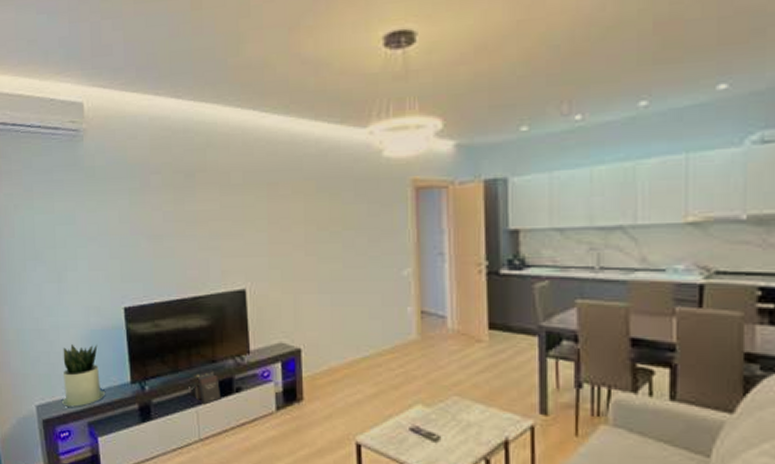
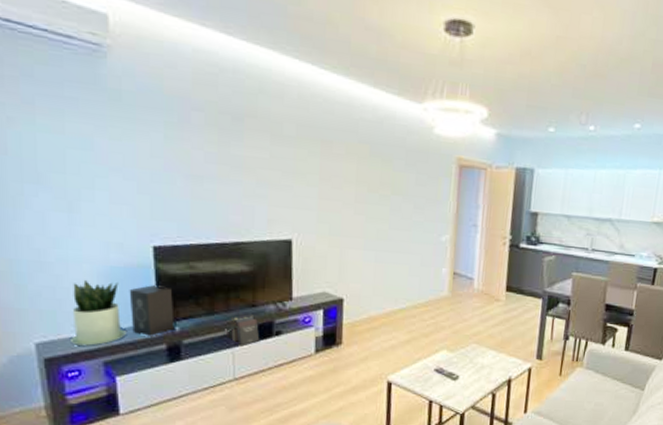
speaker: none [106,346,145,396] -> present [129,285,175,336]

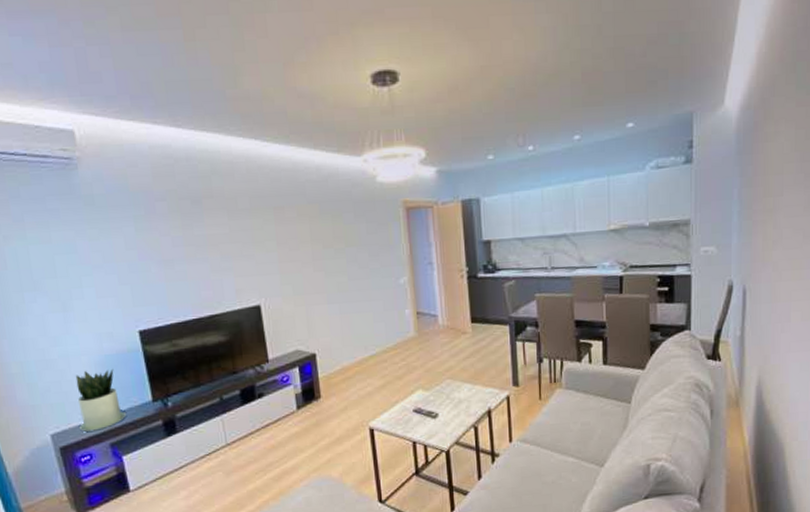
speaker: present [129,285,175,336] -> none [123,366,168,415]
books: present [225,315,260,347] -> none [212,381,245,413]

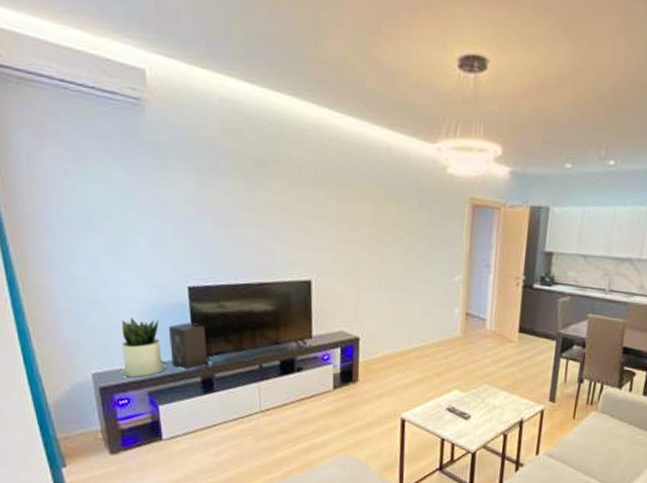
speaker: none [123,366,168,415] -> present [168,322,208,370]

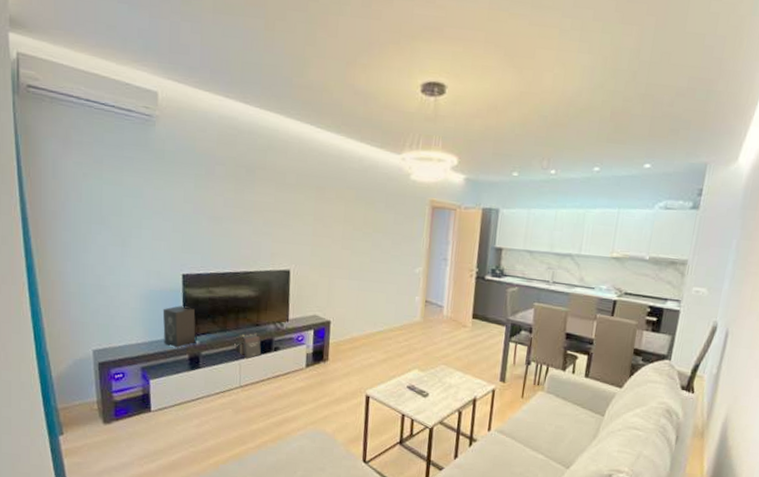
planter: present [121,318,166,377] -> none [118,301,159,354]
books: none [252,352,283,381] -> present [234,333,262,359]

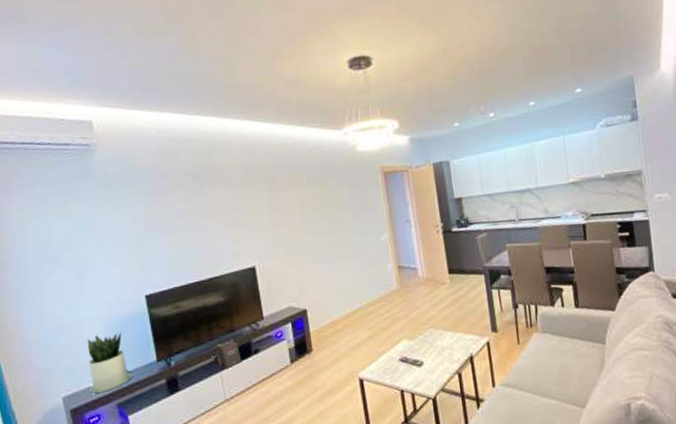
planter: none [118,301,159,354] -> present [87,332,132,394]
speaker: present [162,306,196,348] -> none [130,328,171,375]

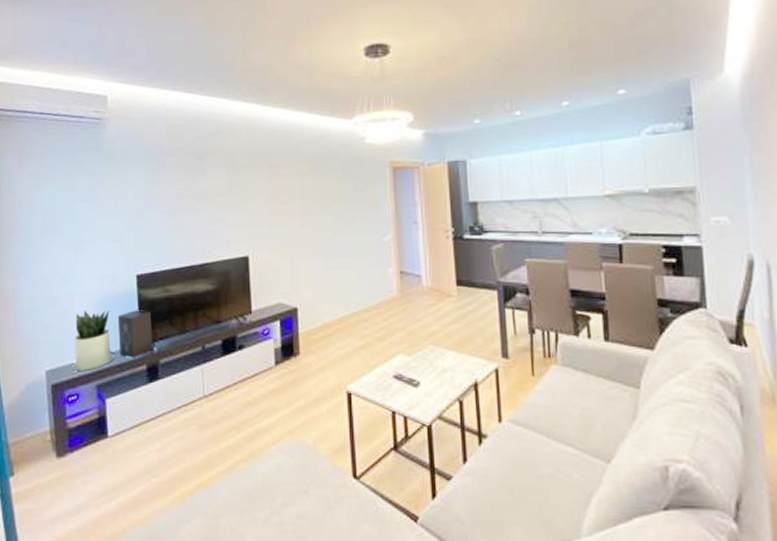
speaker: none [130,328,171,375] -> present [117,310,153,358]
books: present [212,339,242,369] -> none [195,331,225,363]

